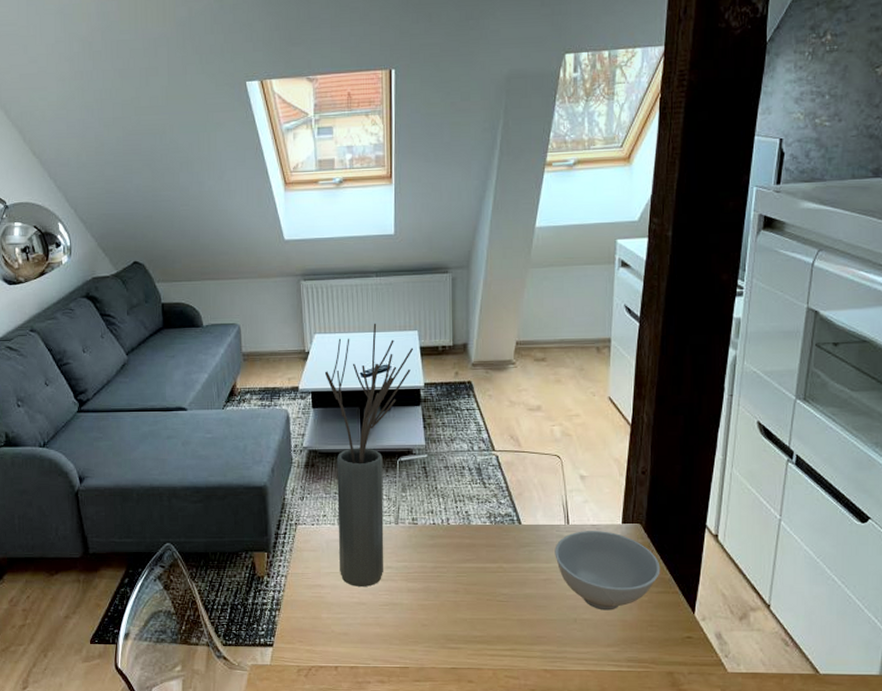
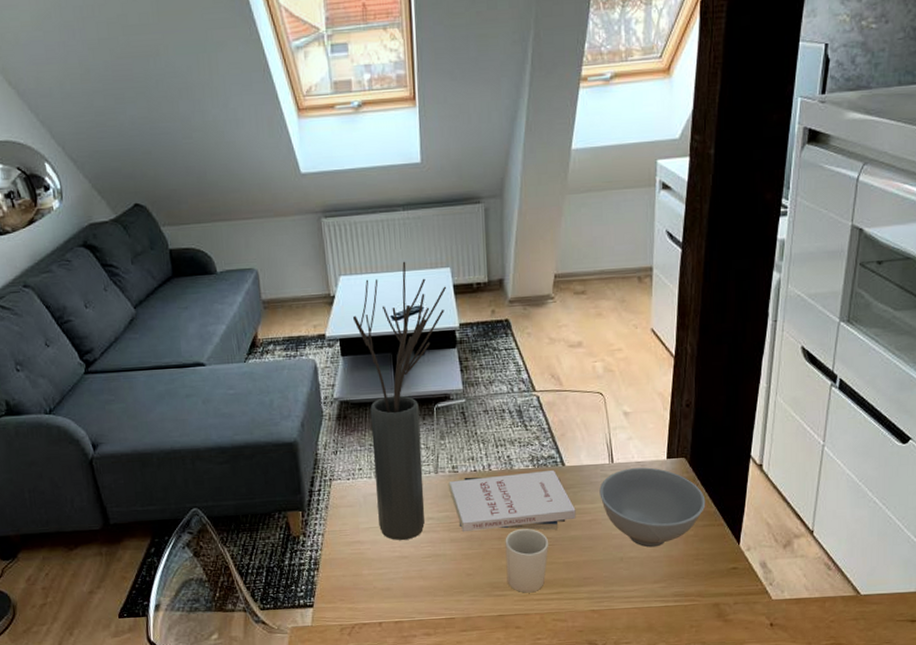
books: none [408,527,531,586] -> present [449,469,576,531]
mug: none [460,584,504,648] -> present [505,529,549,593]

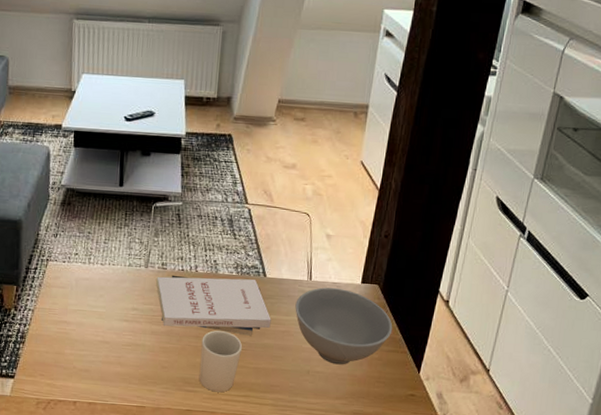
vase: present [352,261,447,540] -> none [86,68,179,326]

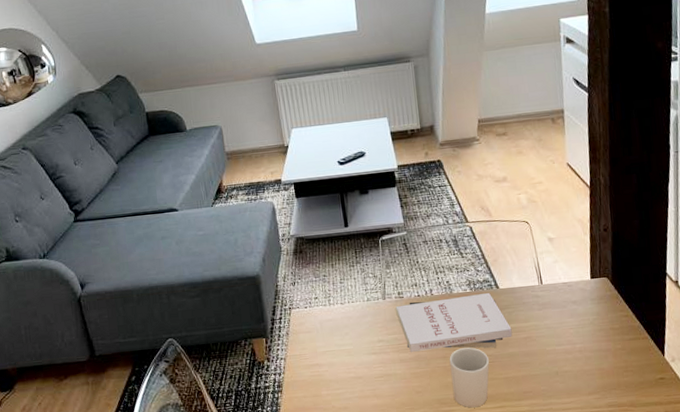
bowl: present [295,287,393,365] -> none [532,287,630,362]

